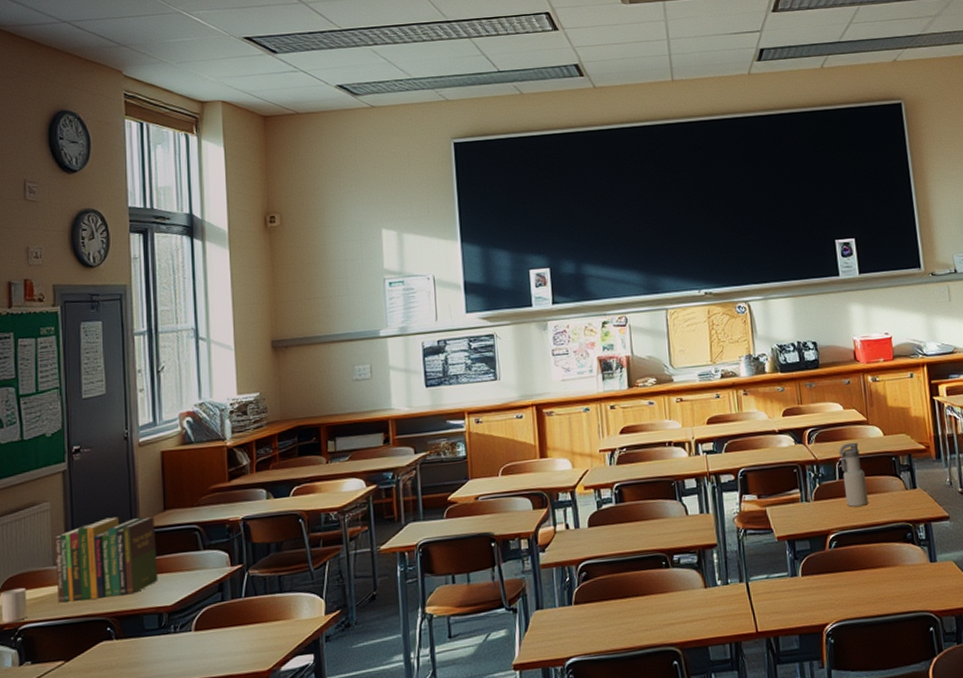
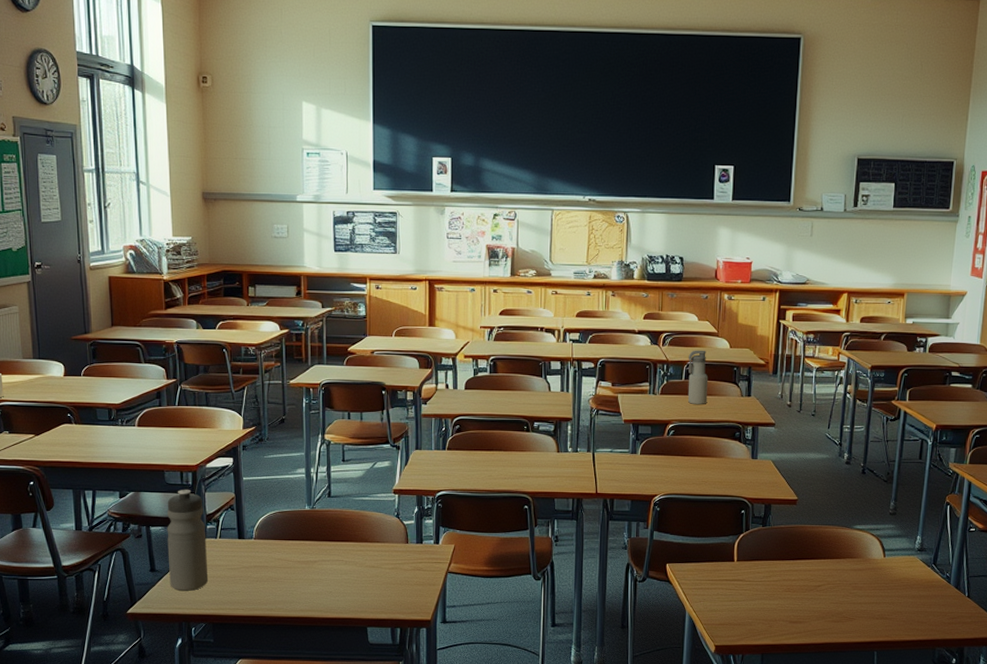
books: present [54,516,158,603] -> none [23,326,108,390]

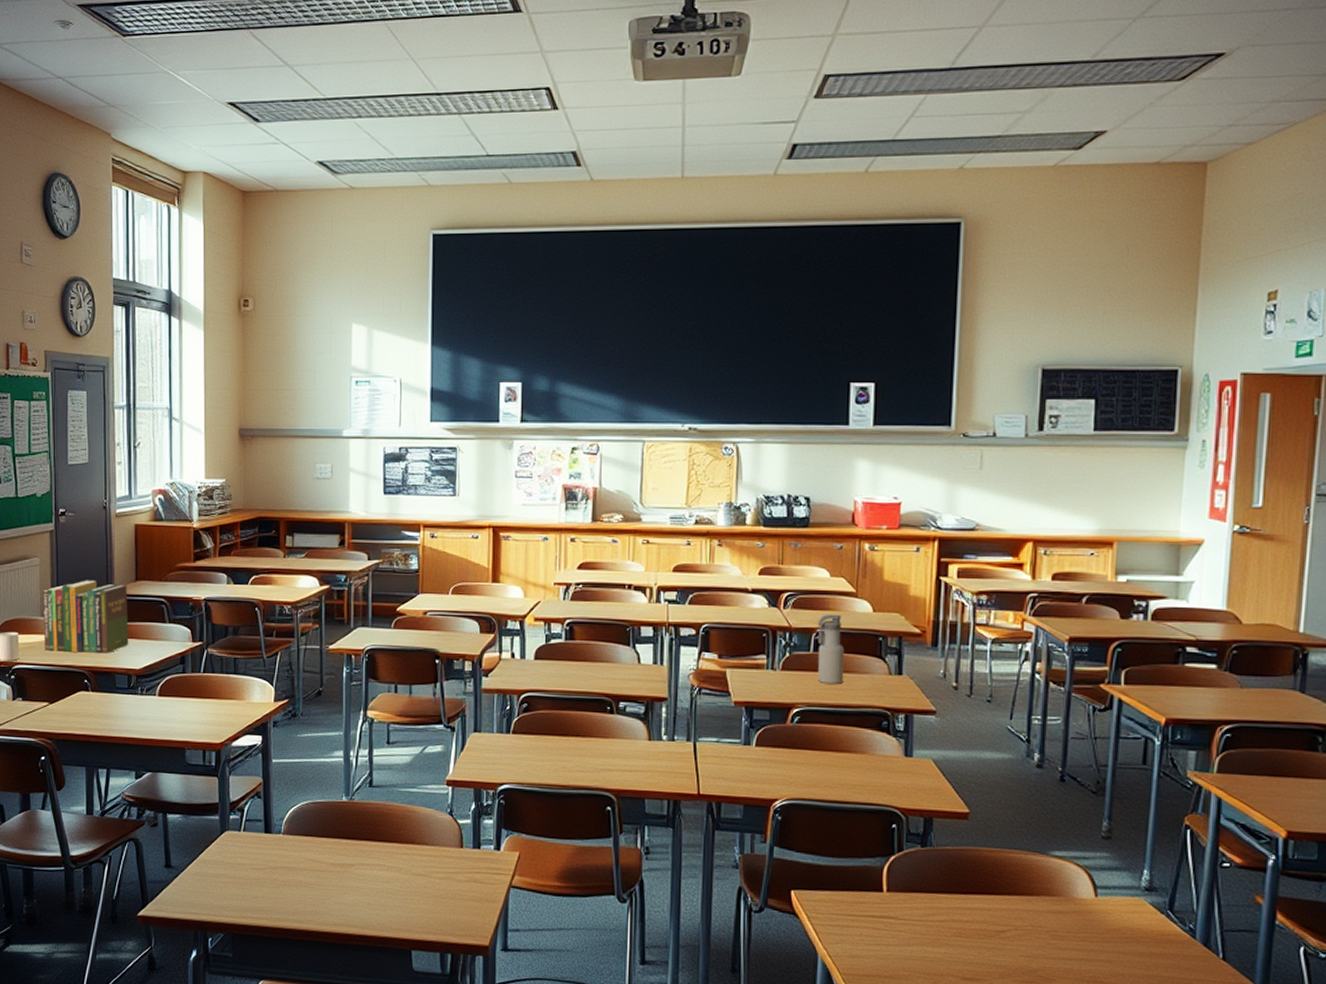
books: none [23,326,108,390] -> present [42,580,129,653]
water bottle: present [167,489,209,591] -> none [185,771,230,893]

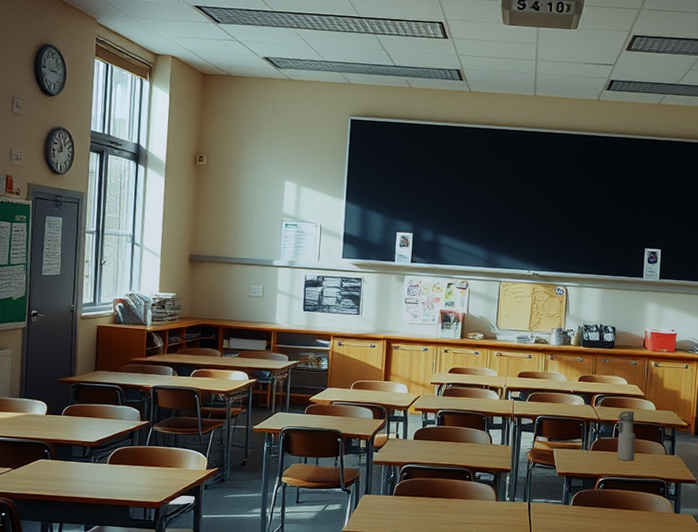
books: present [42,580,129,653] -> none [11,368,87,429]

